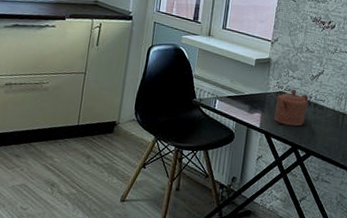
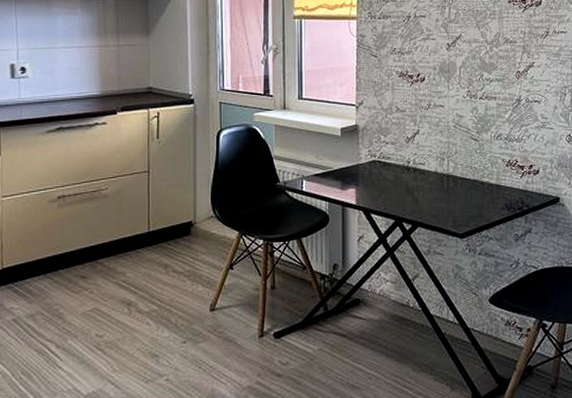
teapot: present [274,89,309,126] -> none [370,155,407,197]

